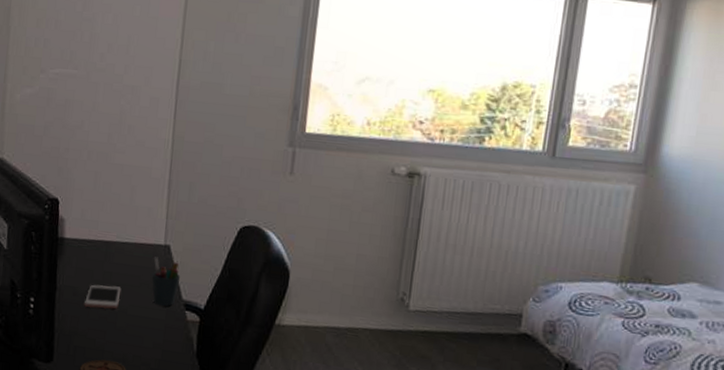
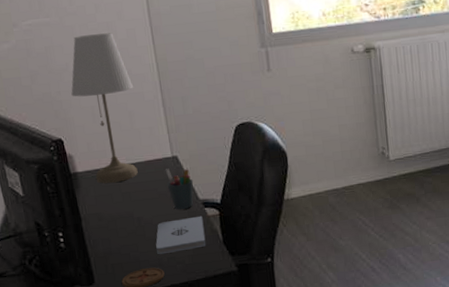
desk lamp: none [79,94,144,259] -> present [71,33,138,184]
cell phone: present [84,284,122,309] -> none [111,202,144,229]
notepad: none [124,314,181,354] -> present [156,215,206,255]

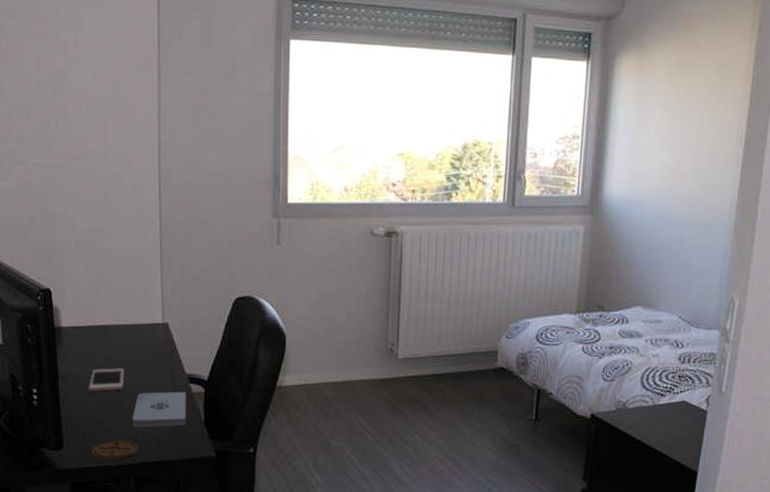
desk lamp: present [71,33,138,184] -> none [67,182,133,343]
cell phone: none [111,202,144,229] -> present [89,368,124,392]
pen holder: present [165,168,194,210] -> none [153,335,182,381]

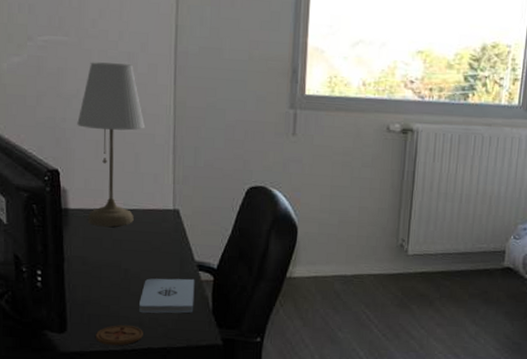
desk lamp: none [67,182,133,343] -> present [77,62,146,227]
cell phone: present [89,368,124,392] -> none [95,253,133,276]

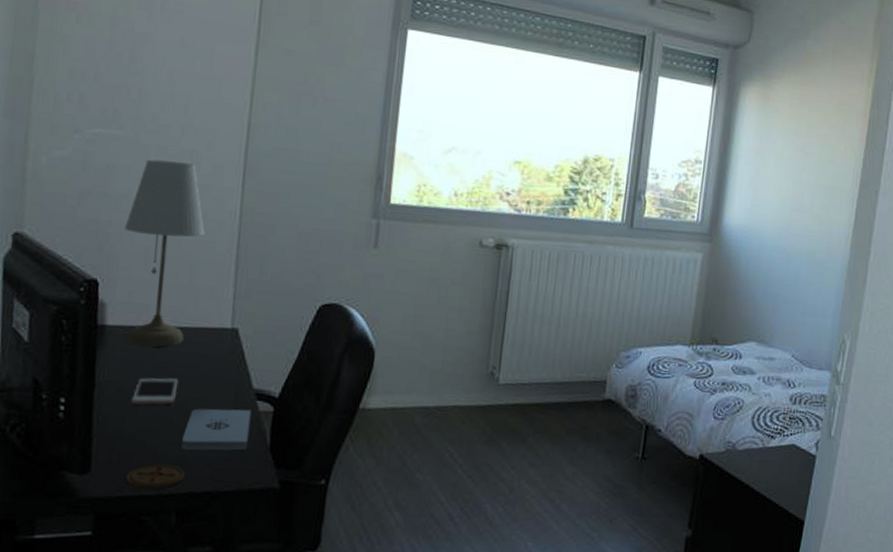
cell phone: none [95,253,133,276] -> present [131,377,179,405]

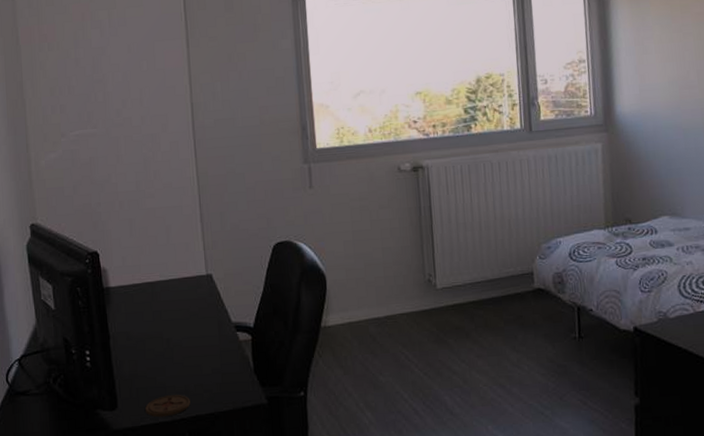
desk lamp: present [124,159,206,348] -> none [111,145,173,300]
cell phone: present [131,377,179,405] -> none [139,322,173,349]
notepad: present [182,408,252,451] -> none [183,340,236,381]

